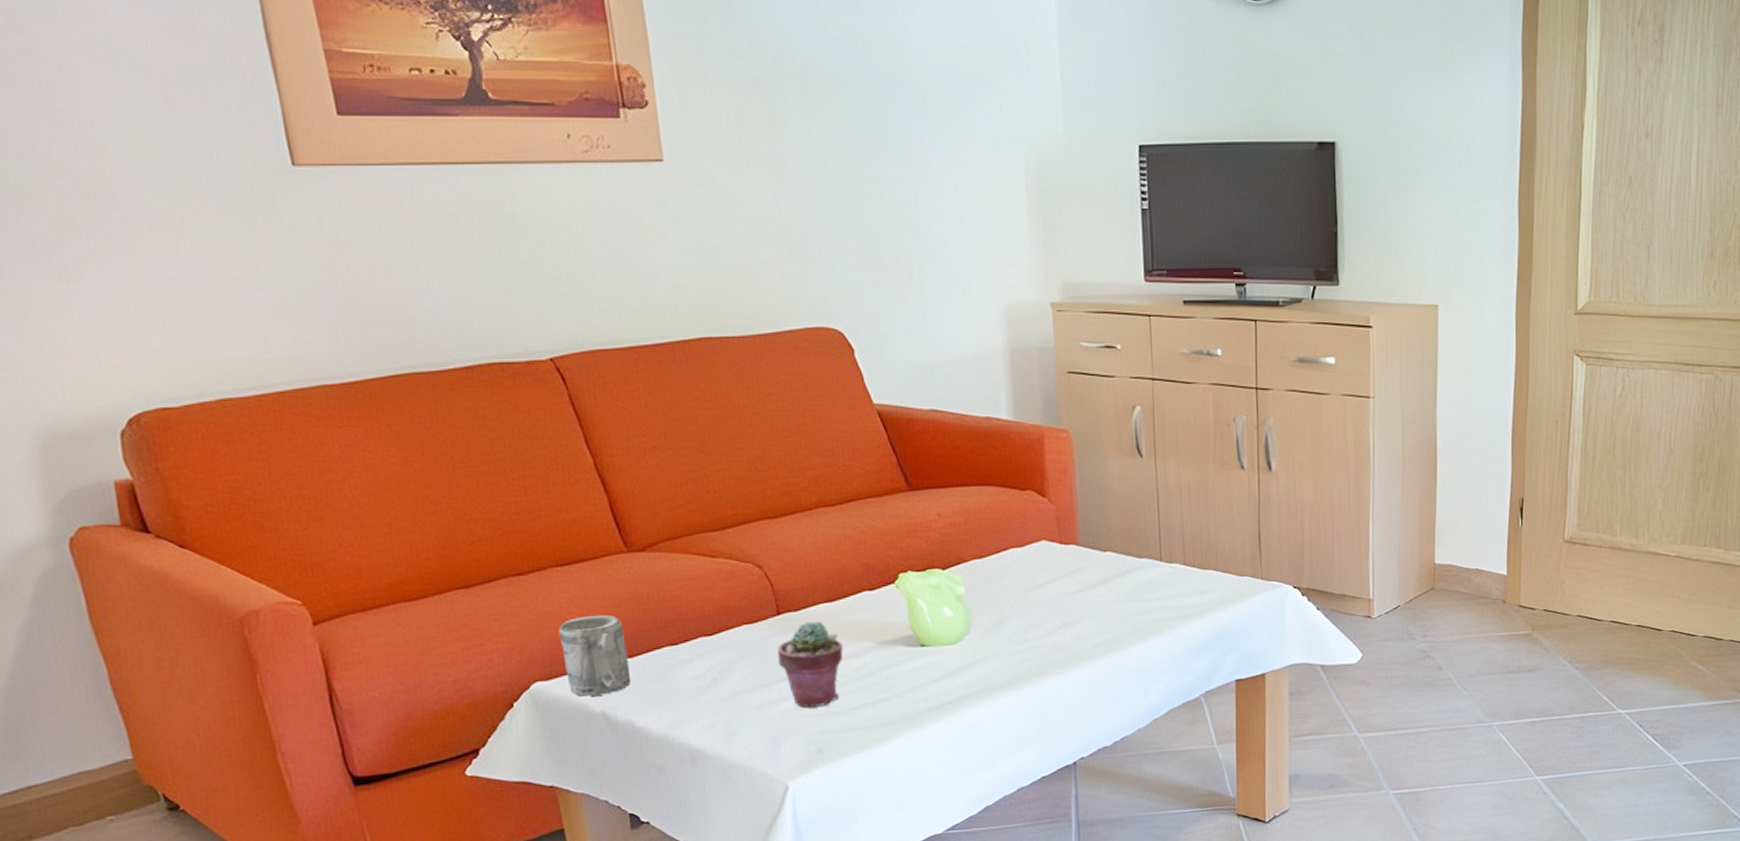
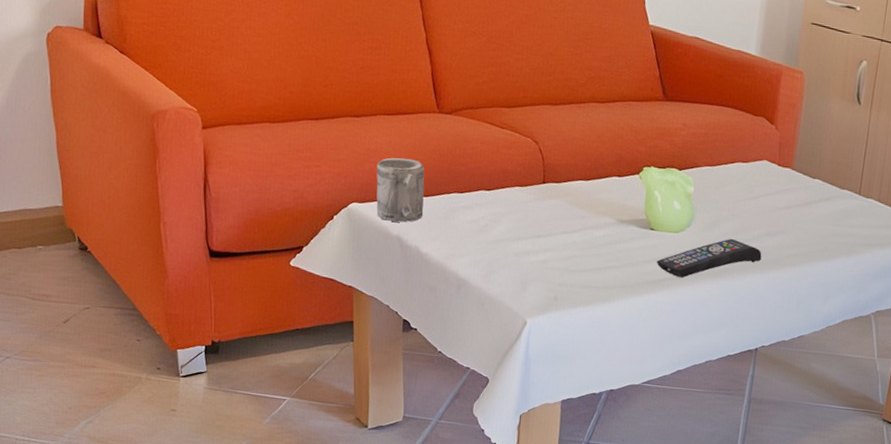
potted succulent: present [778,621,844,707] -> none [537,193,589,263]
remote control: none [935,638,1061,696] -> present [656,238,762,278]

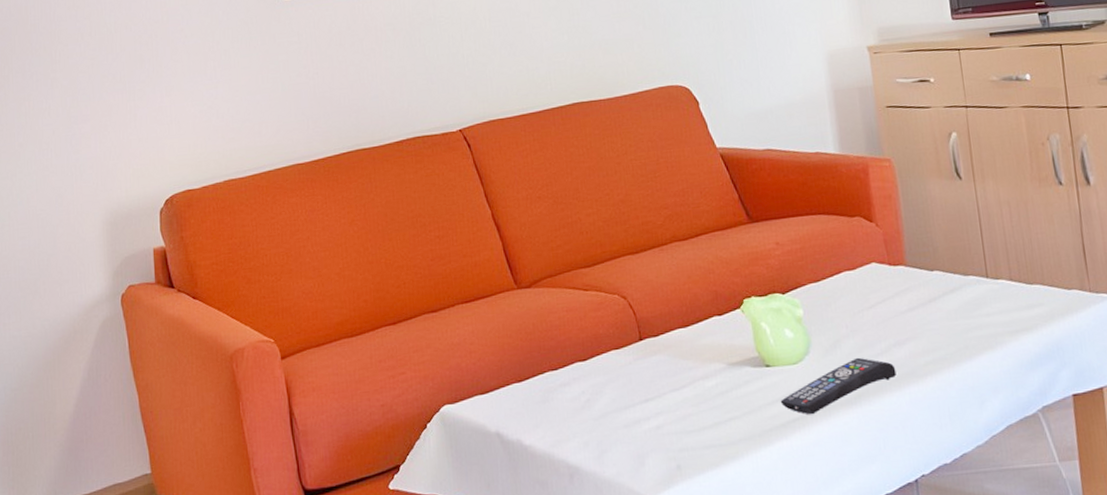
mug: present [376,157,425,223] -> none [462,344,520,418]

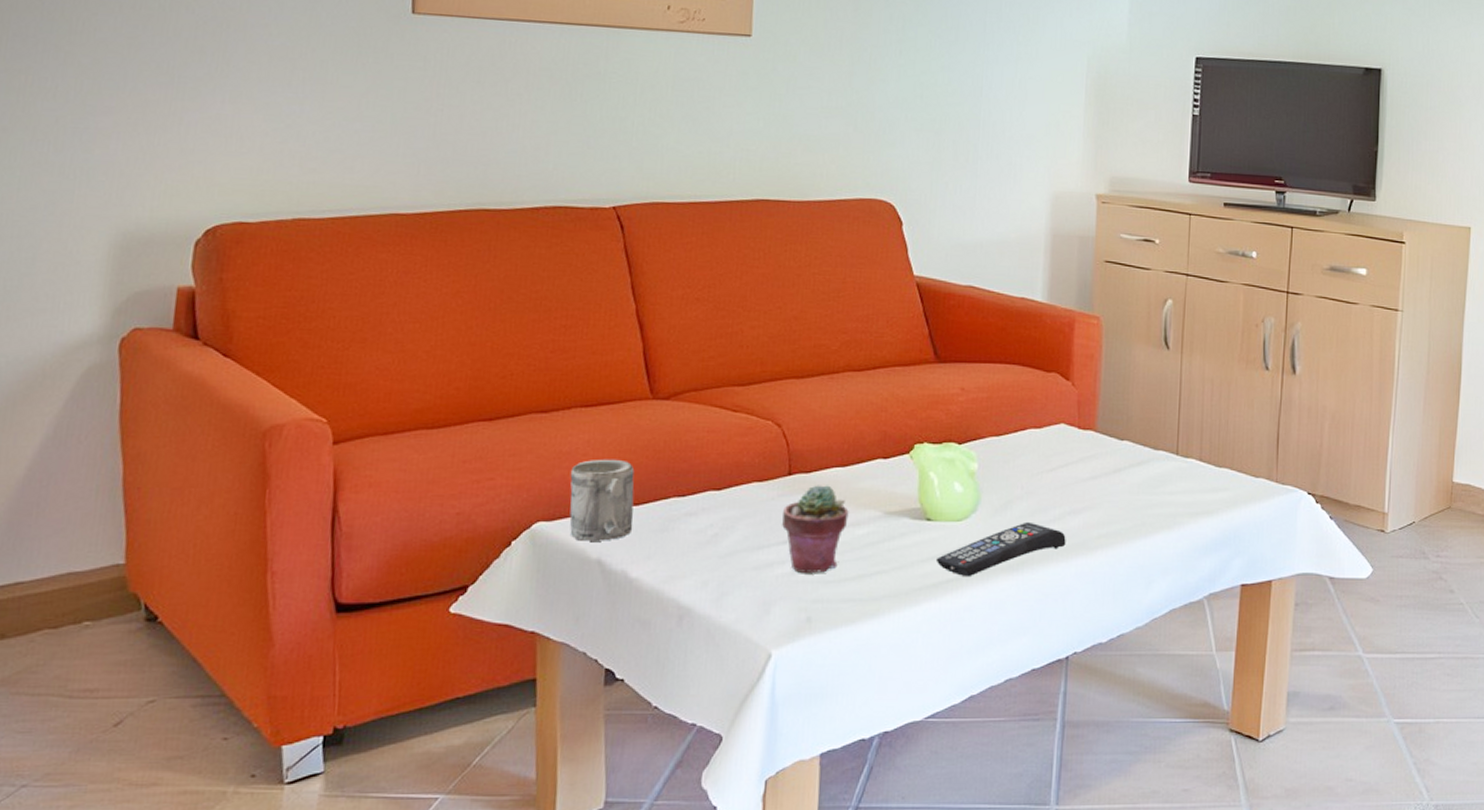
mug: none [462,344,520,418] -> present [569,459,635,541]
potted succulent: none [641,345,698,426] -> present [782,485,849,573]

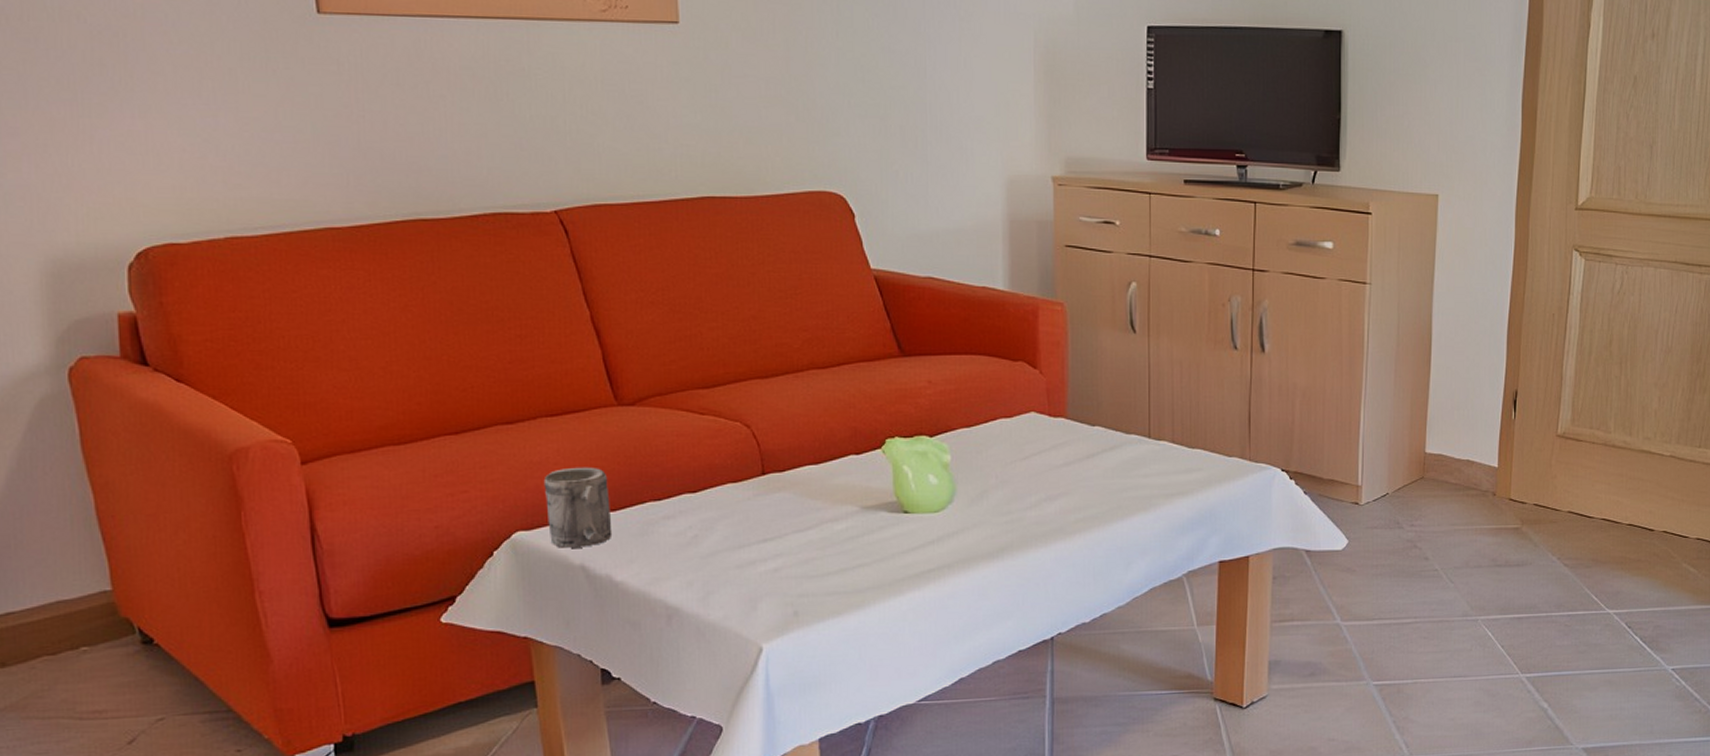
potted succulent: present [782,485,849,573] -> none [760,483,826,569]
remote control: present [935,521,1066,576] -> none [916,510,1044,565]

